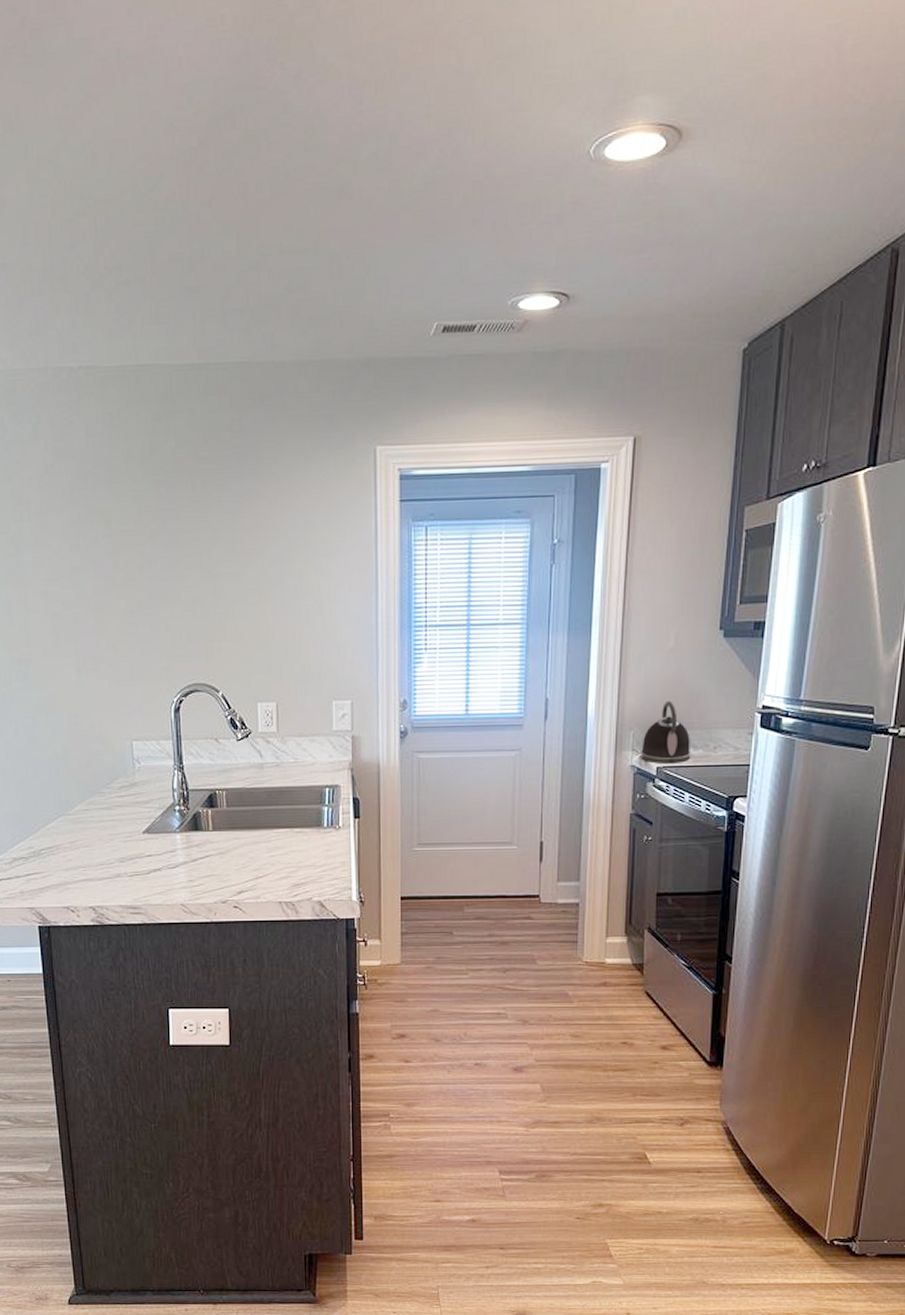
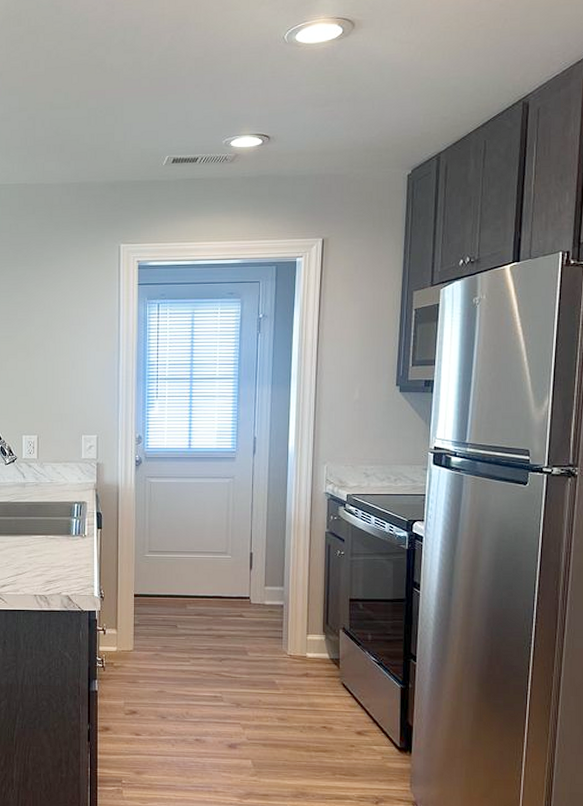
kettle: present [640,700,691,765] -> none [332,441,376,493]

